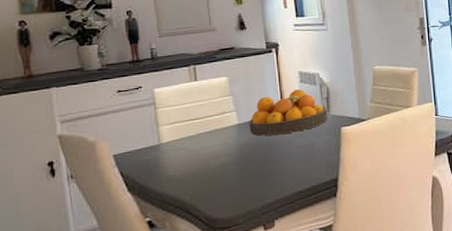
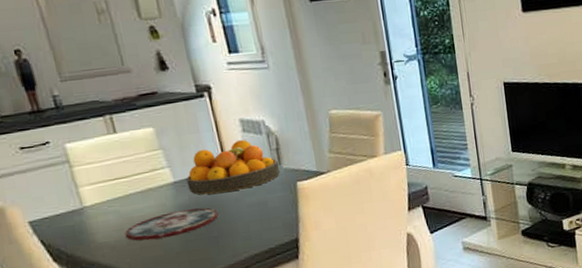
plate: none [191,147,272,176] -> present [124,207,219,241]

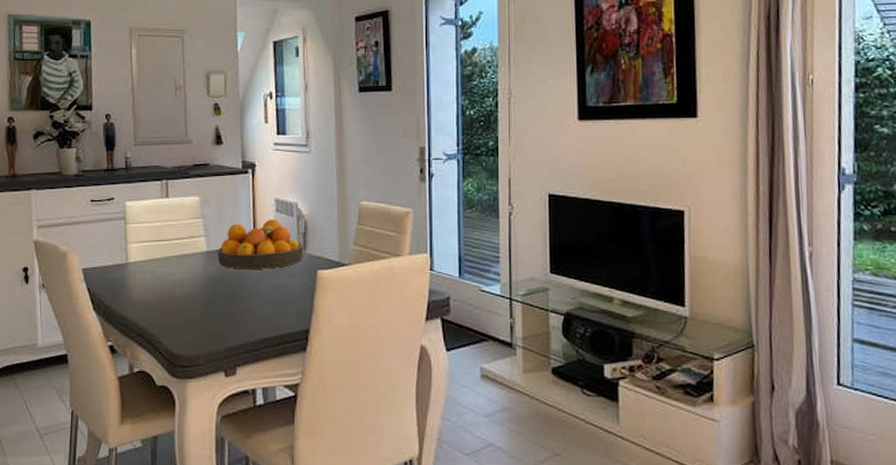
plate: present [124,207,219,241] -> none [155,281,240,306]

